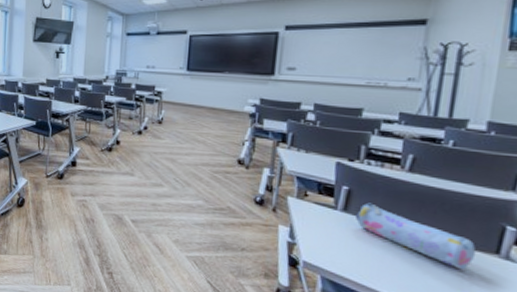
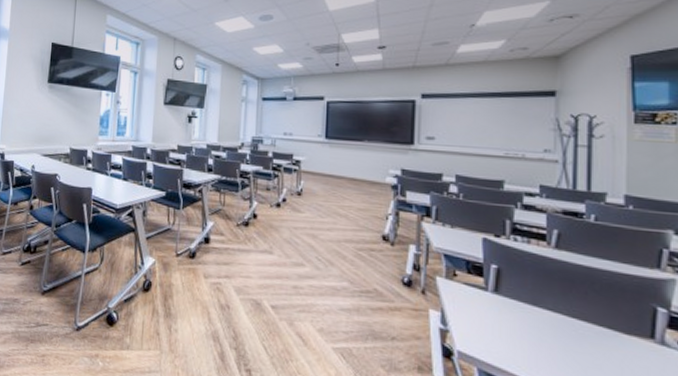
pencil case: present [355,202,477,270] -> none [506,282,632,358]

